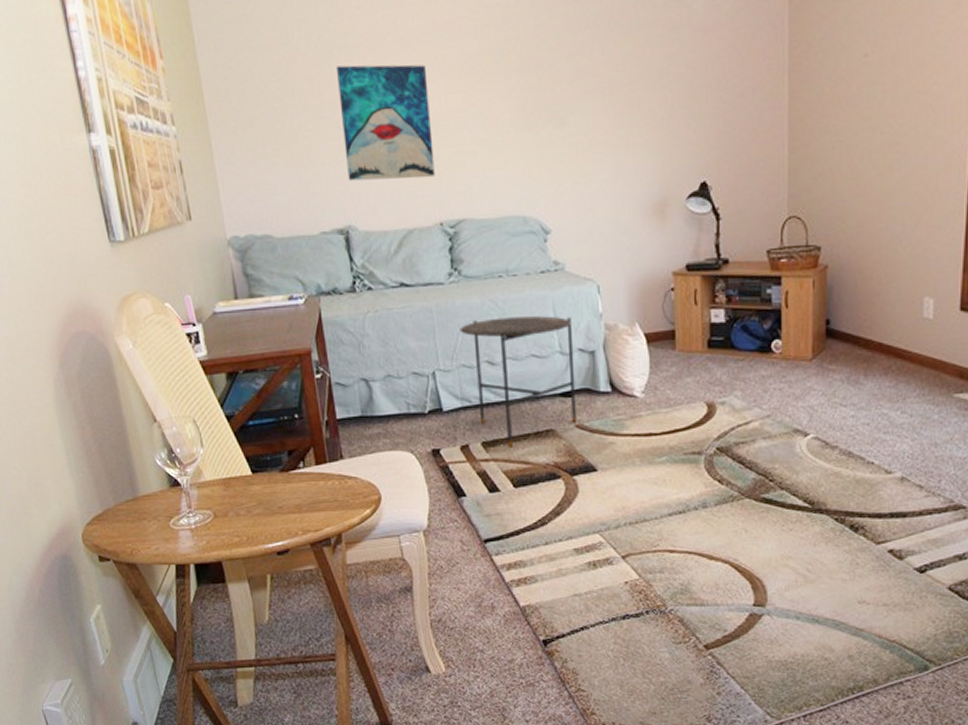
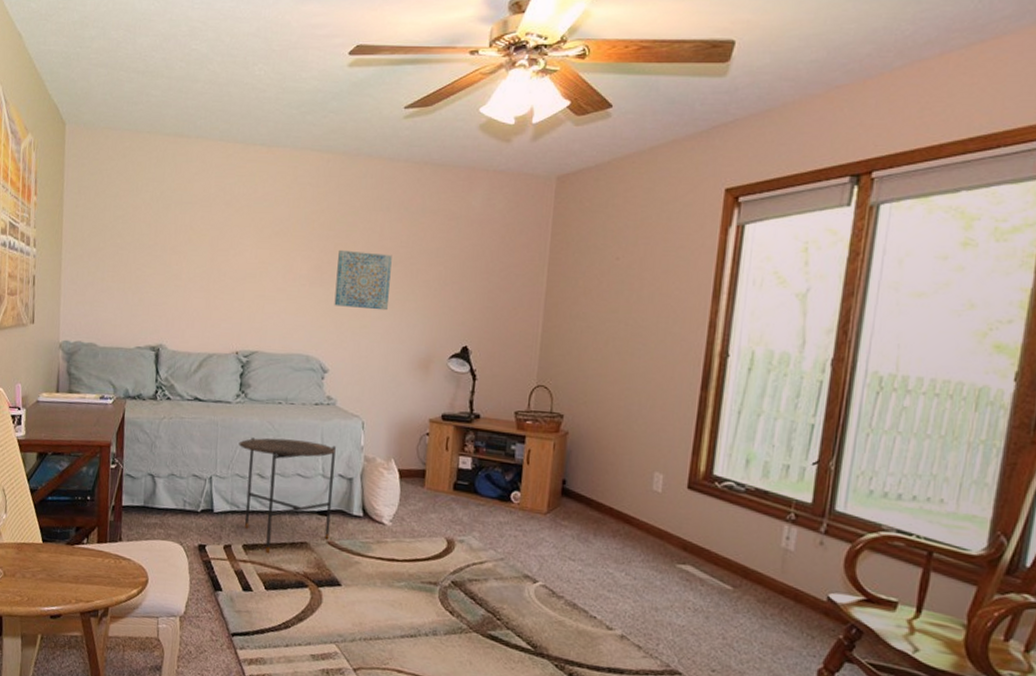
wall art: present [335,64,435,181] -> none [166,217,244,314]
wall art: none [544,82,610,153] -> present [334,249,392,311]

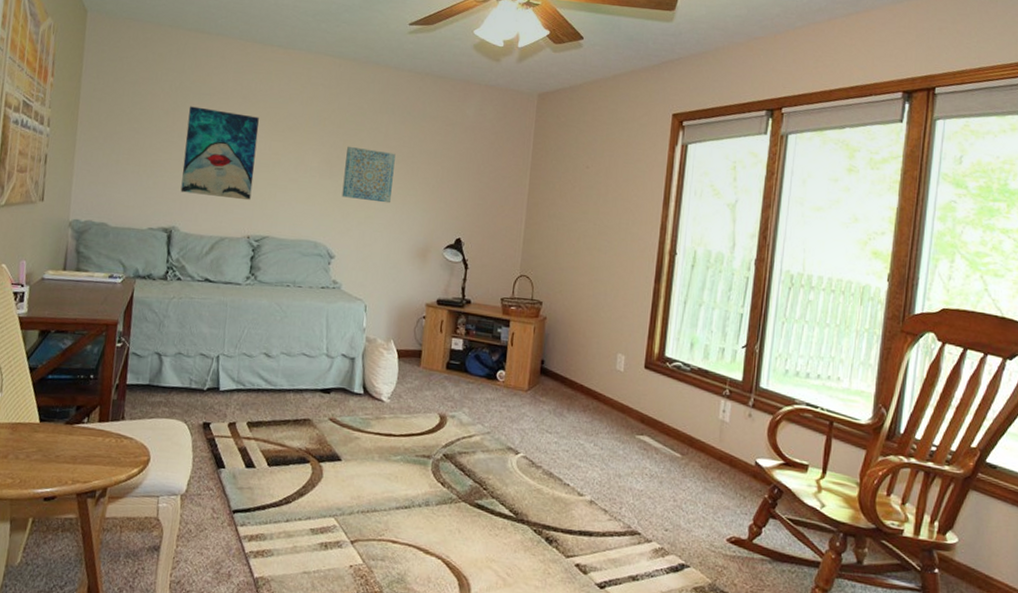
wall art: none [166,217,244,314] -> present [180,106,259,201]
side table: present [238,437,336,554] -> none [246,318,340,431]

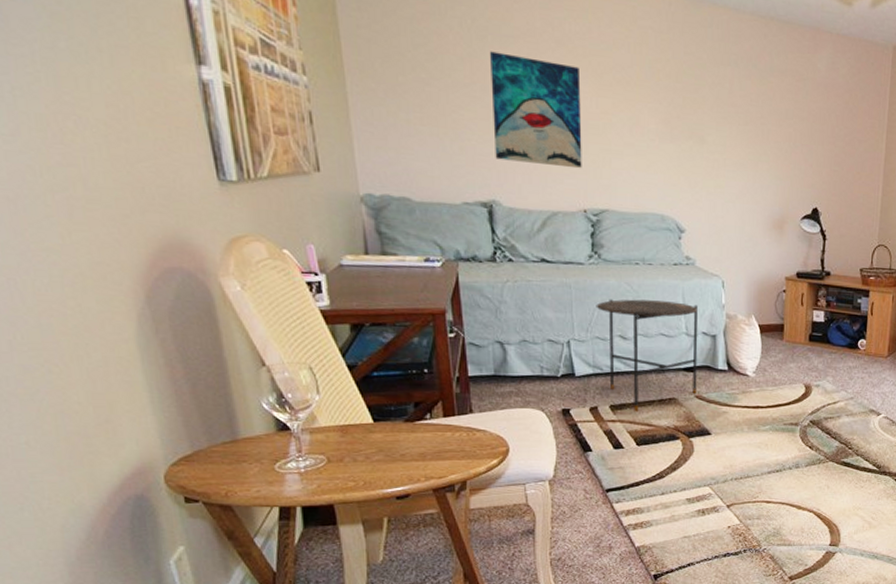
side table: none [246,318,340,431] -> present [596,299,698,412]
wall art: present [341,146,396,204] -> none [686,104,743,171]

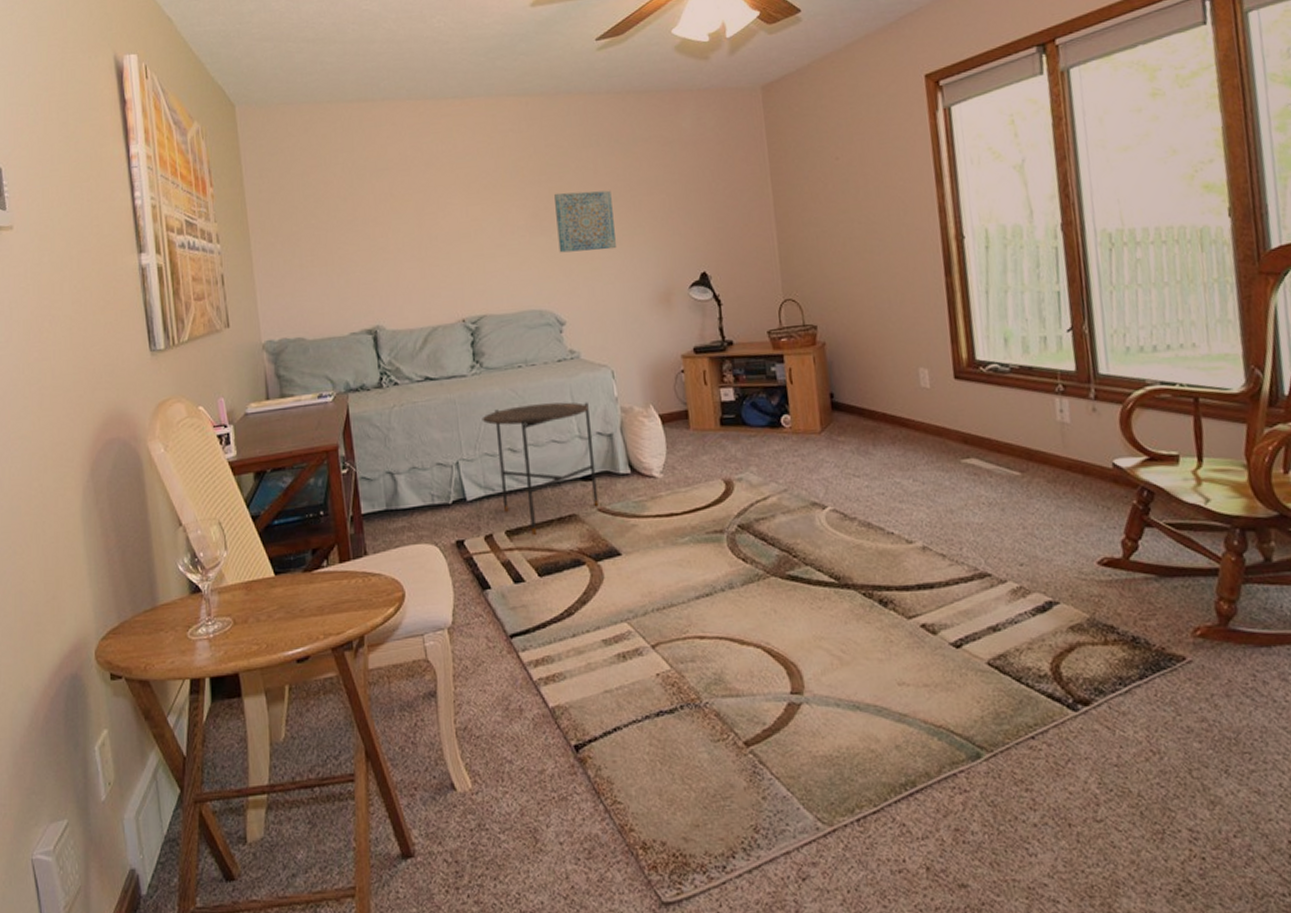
wall art: present [489,51,582,169] -> none [368,182,457,286]
wall art: none [686,104,743,171] -> present [554,190,616,253]

